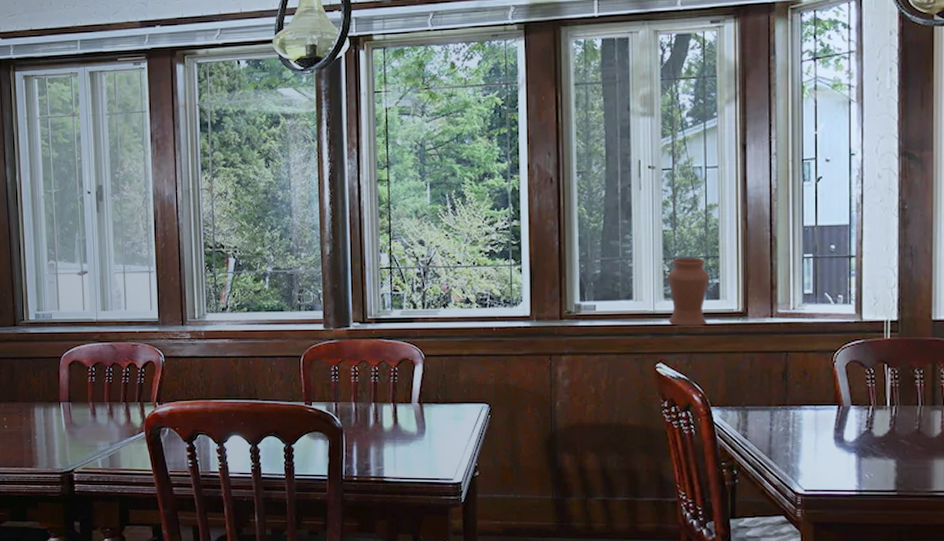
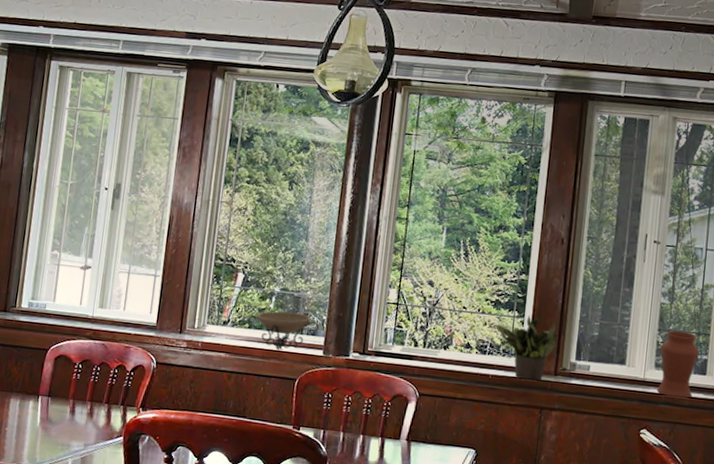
decorative bowl: none [245,290,316,329] -> present [247,311,320,350]
potted plant: none [491,262,559,328] -> present [493,316,558,381]

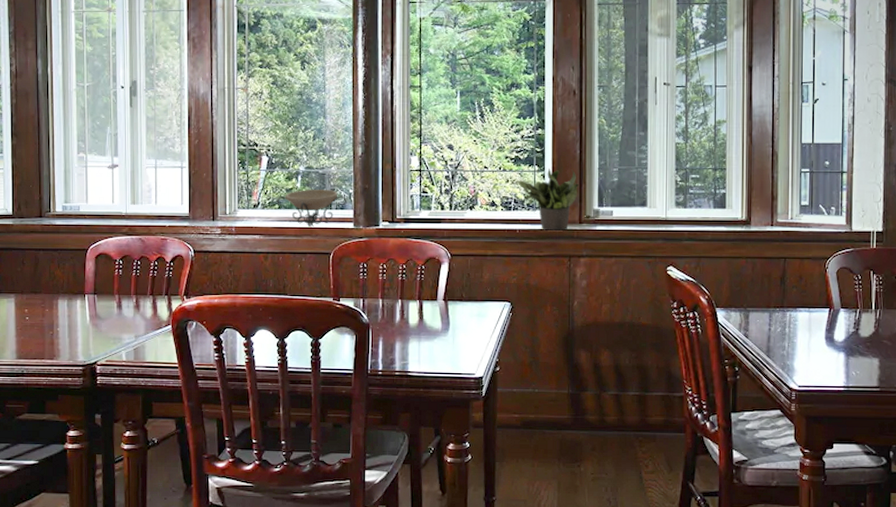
decorative vase: present [657,330,700,399] -> none [679,168,717,233]

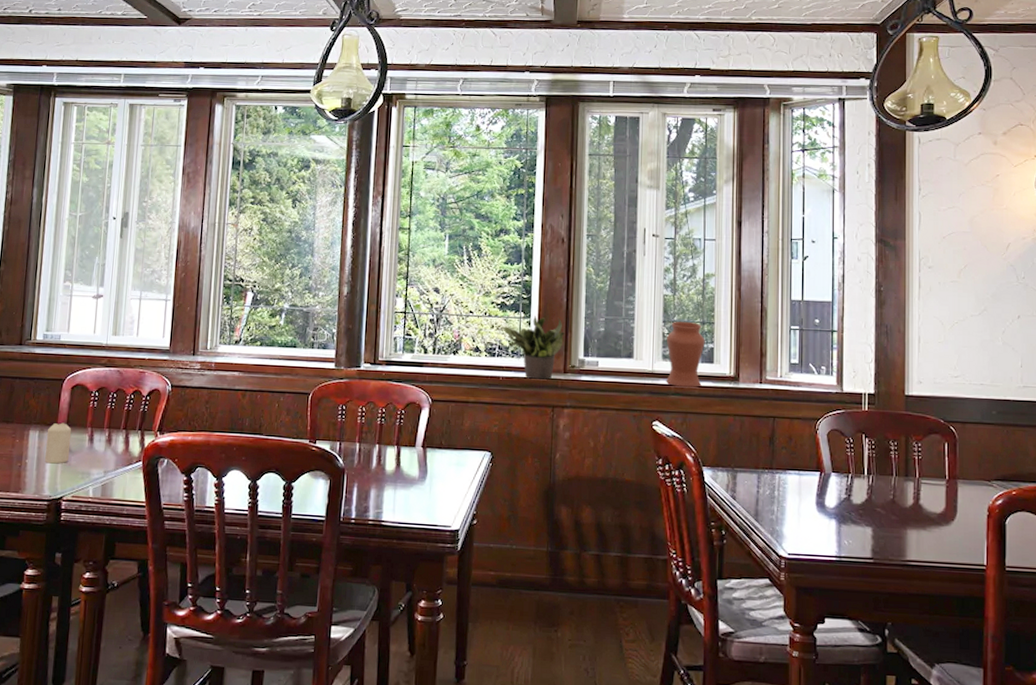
candle: none [75,291,100,331] -> present [45,423,72,464]
decorative bowl: present [277,189,347,226] -> none [258,327,330,365]
decorative vase: none [679,168,717,233] -> present [666,321,705,388]

